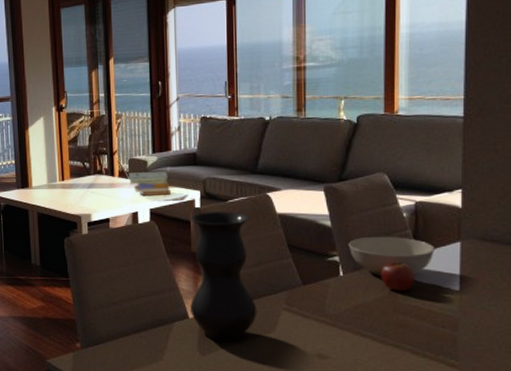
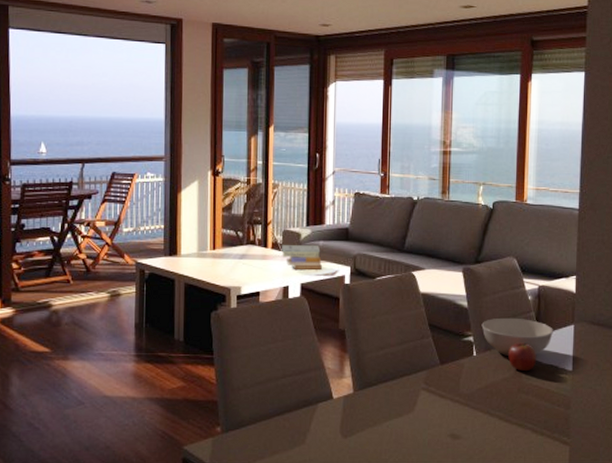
vase: present [190,211,257,342] -> none [335,289,398,424]

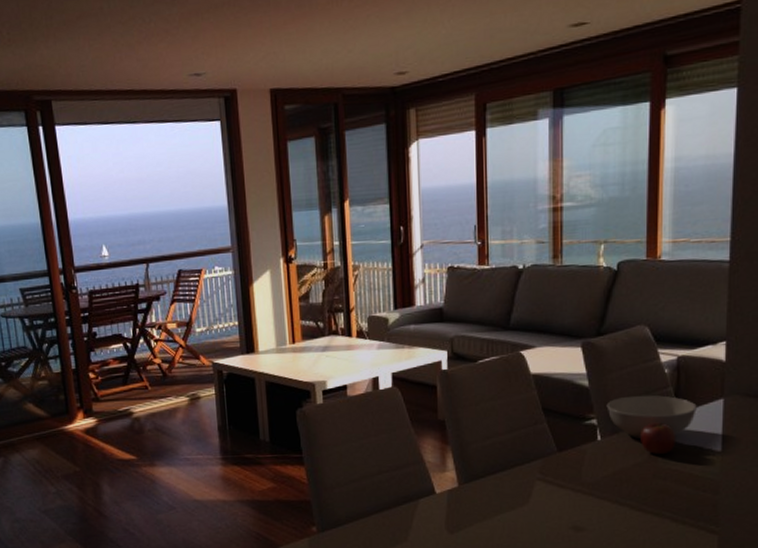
books: present [281,245,323,270] -> none [367,330,416,359]

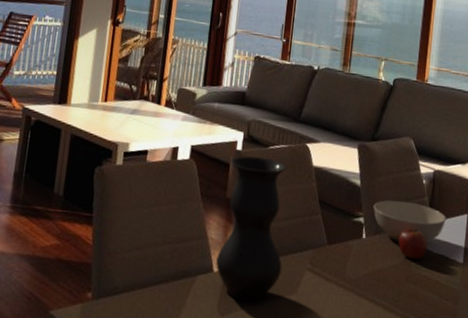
vase: none [437,373,510,518] -> present [216,156,287,303]

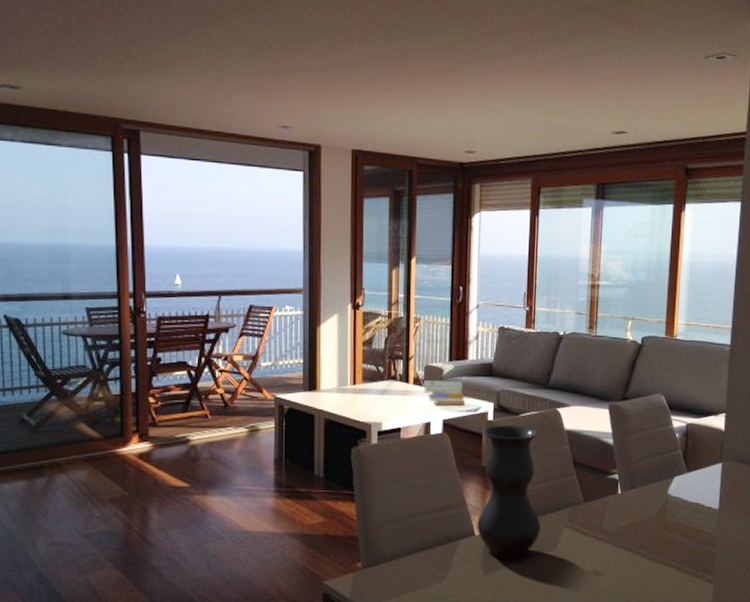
books: none [174,103,216,133] -> present [422,380,466,406]
bowl: present [373,200,446,243] -> none [627,455,700,495]
fruit: present [398,228,428,260] -> none [654,480,683,510]

